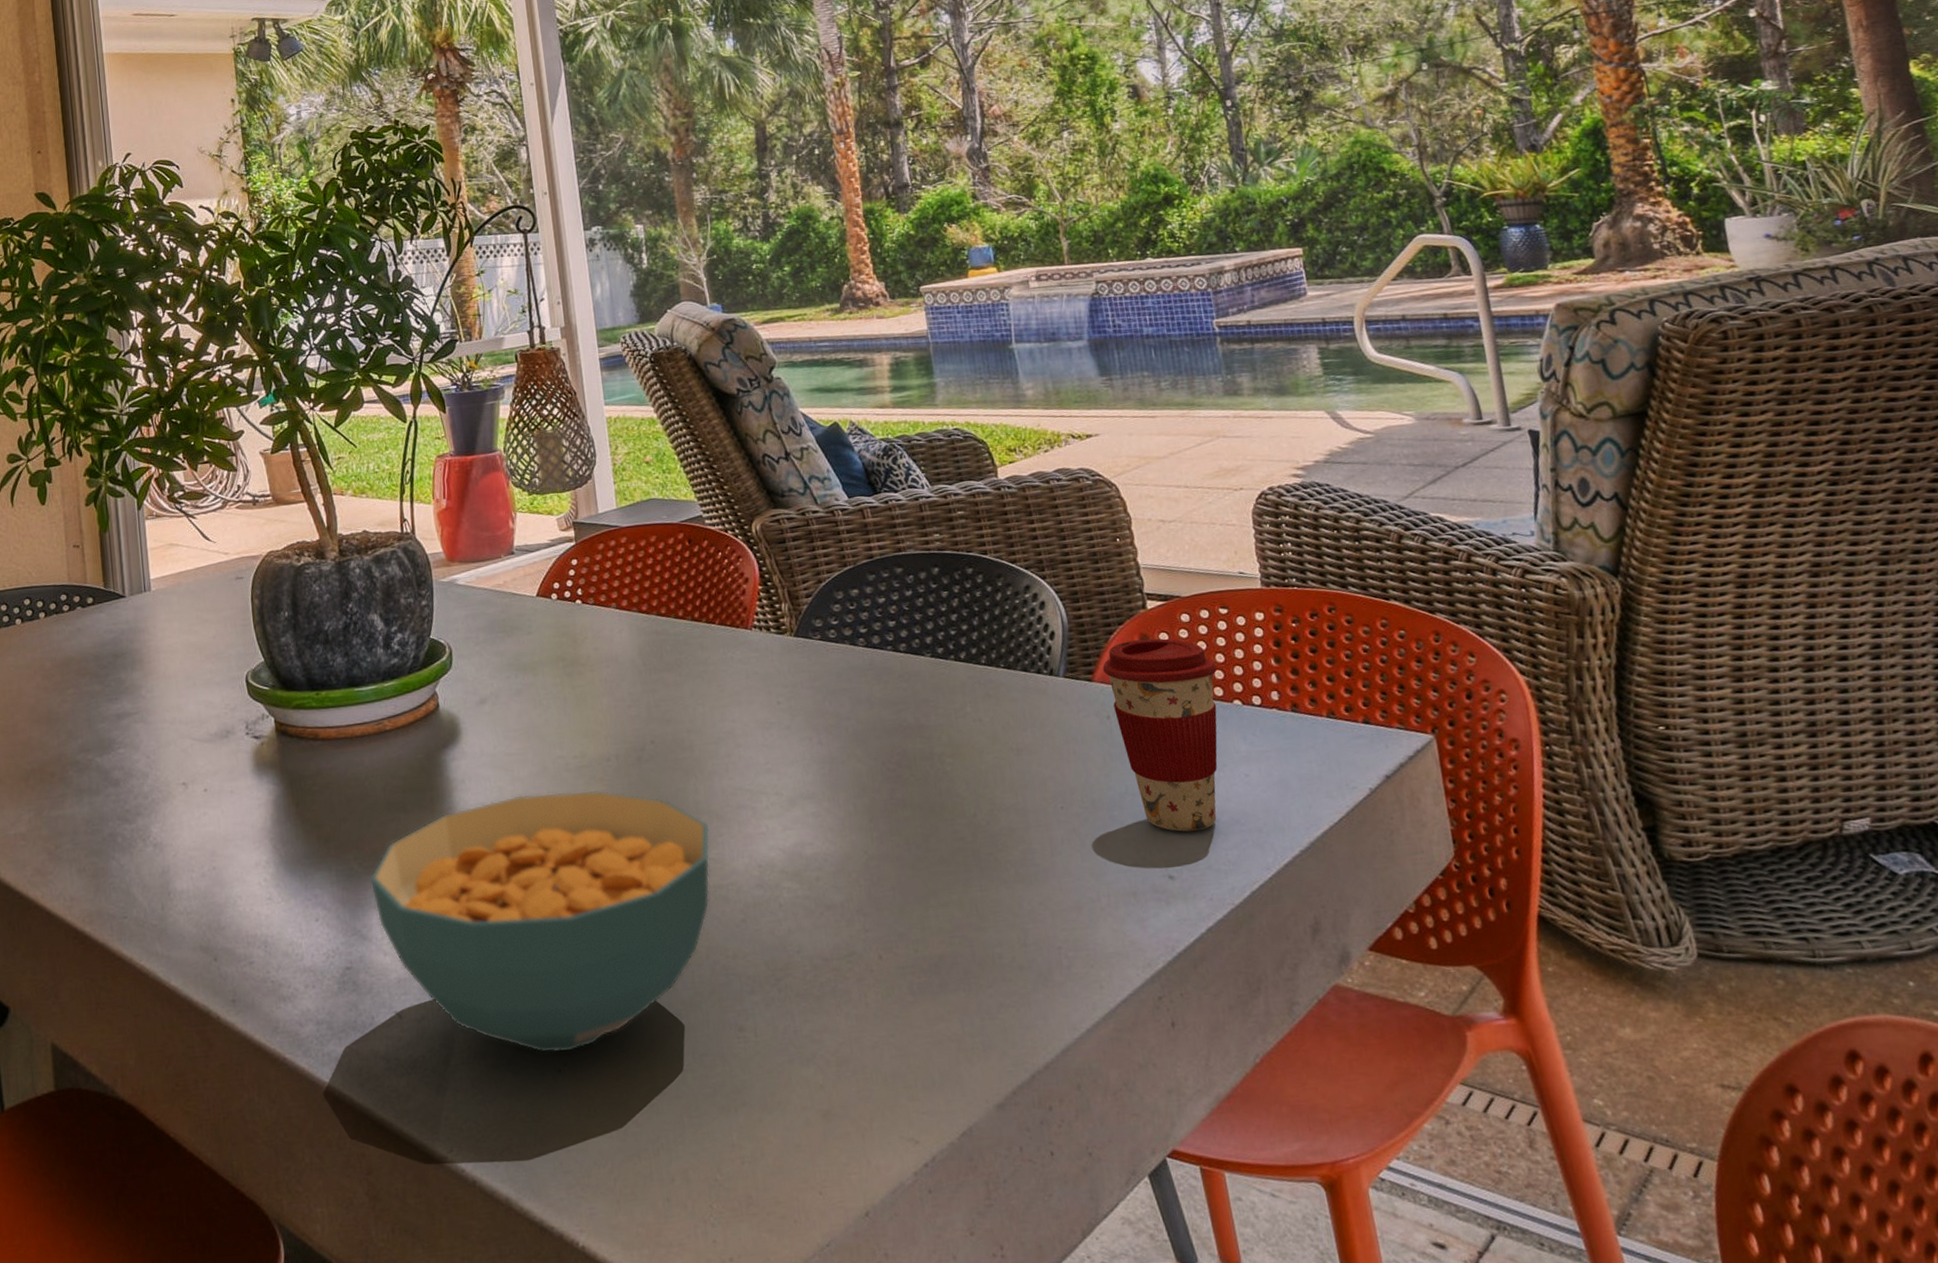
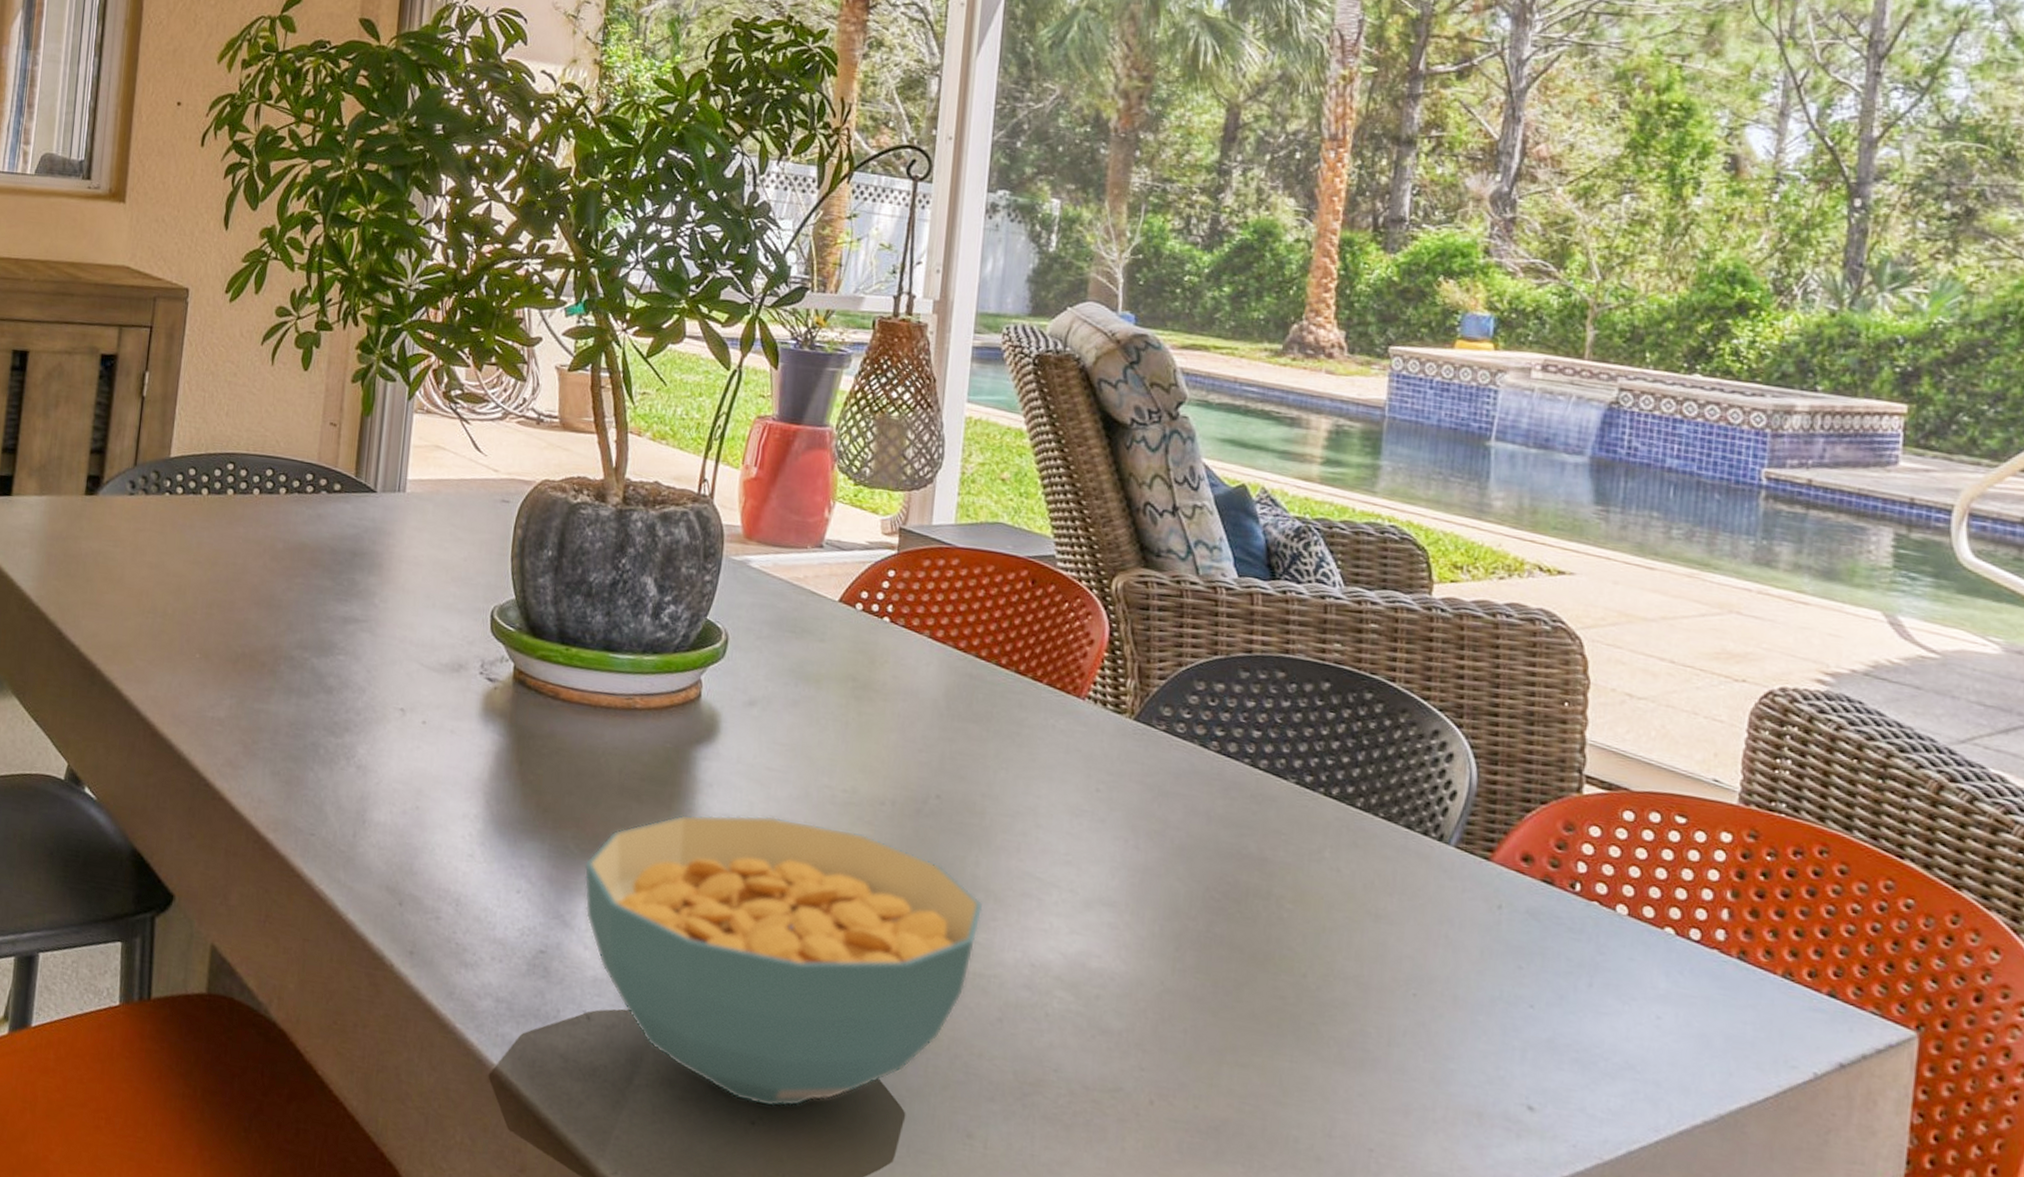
coffee cup: present [1103,638,1218,832] -> none [1507,825,1654,1066]

